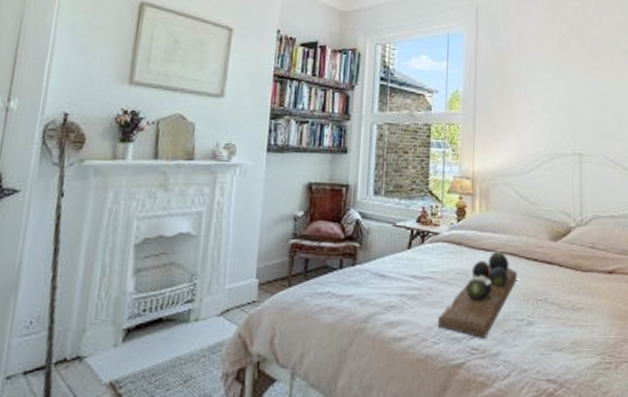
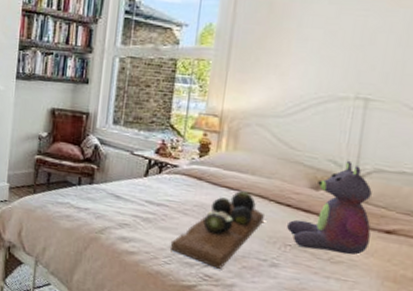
stuffed bear: none [537,210,598,300] -> present [287,160,372,255]

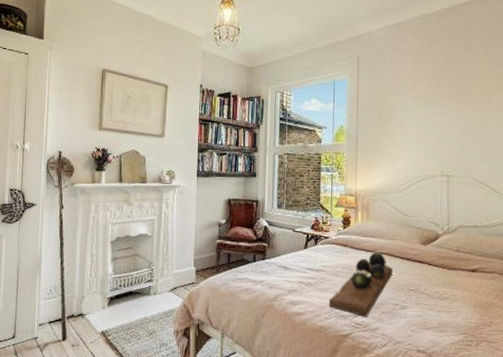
stuffed bear: present [287,160,372,255] -> none [409,221,462,292]

